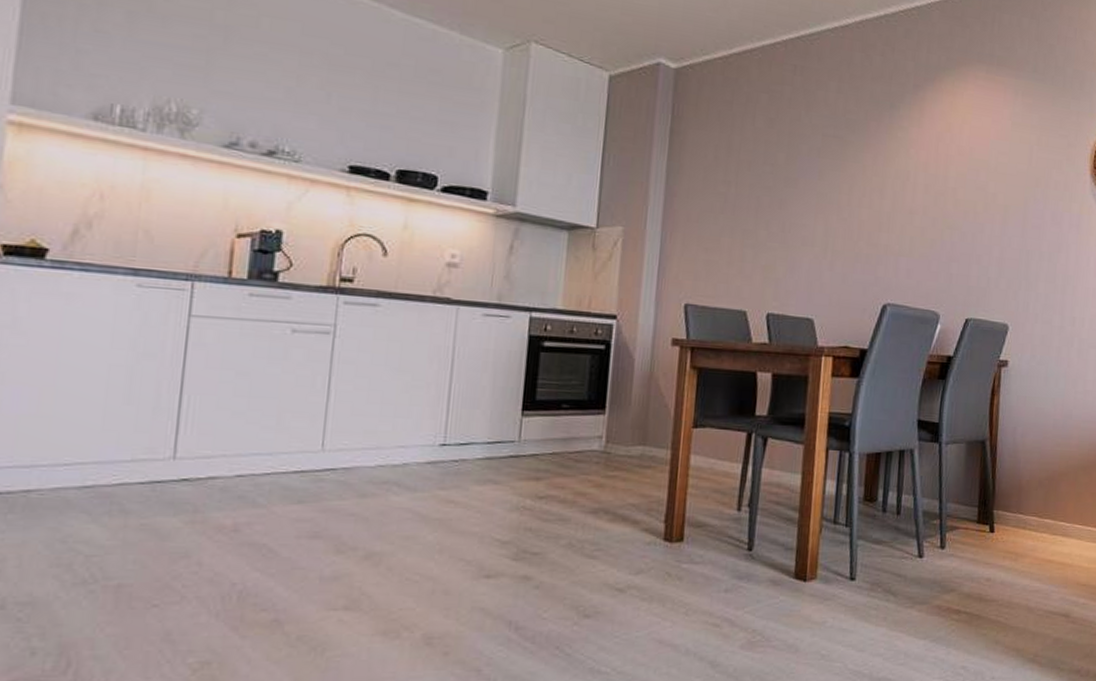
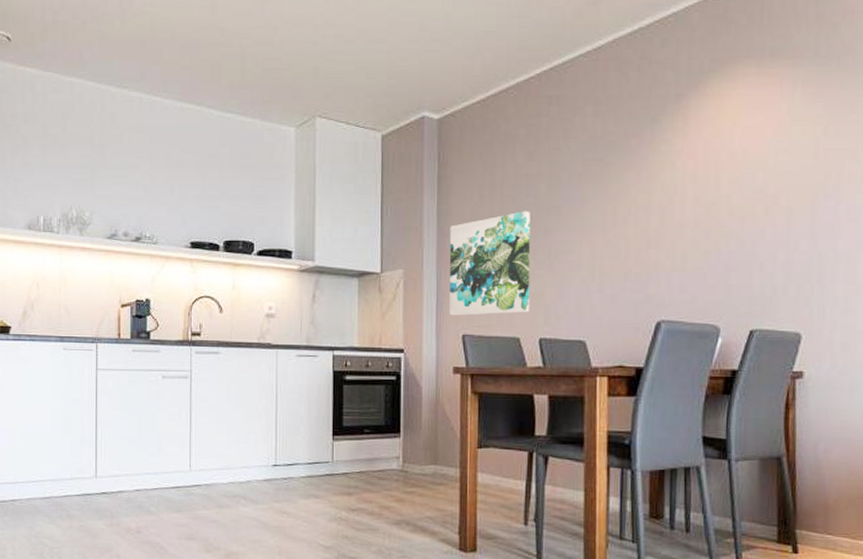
wall art: none [672,178,767,286] -> present [449,211,531,316]

